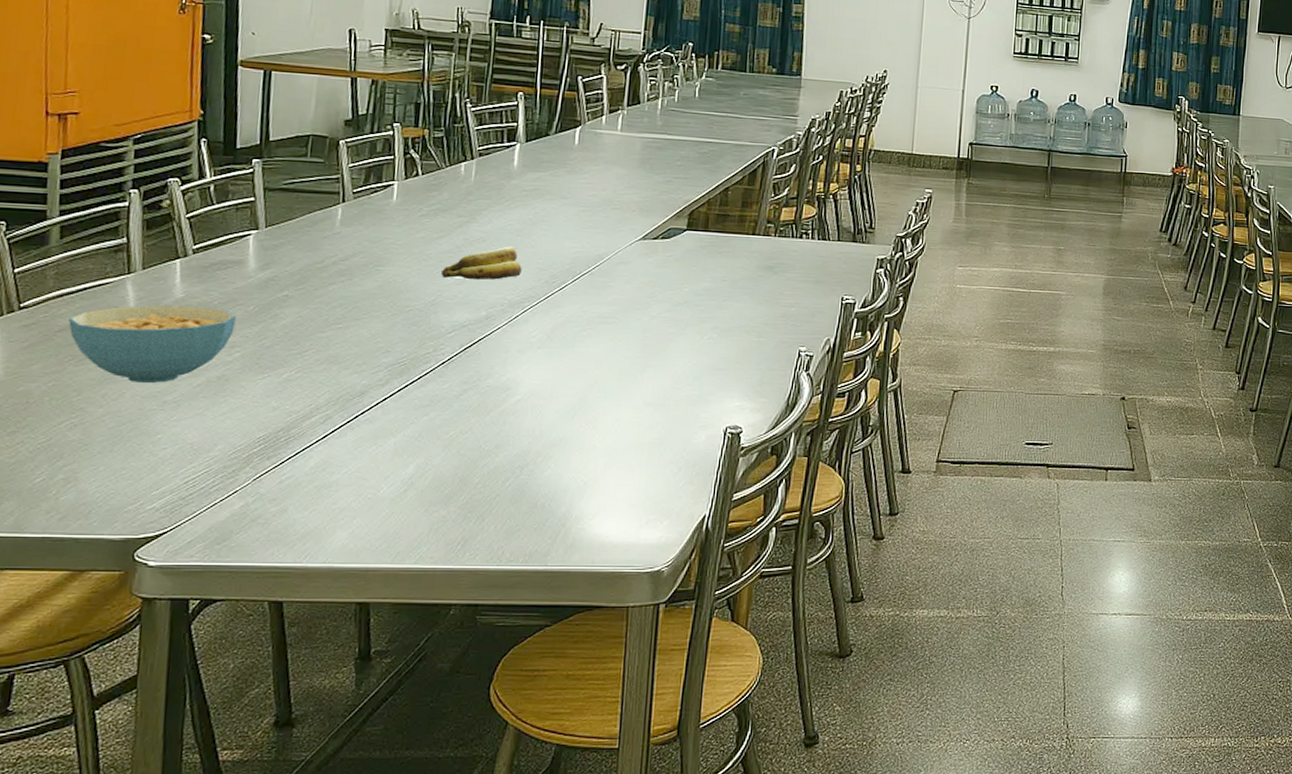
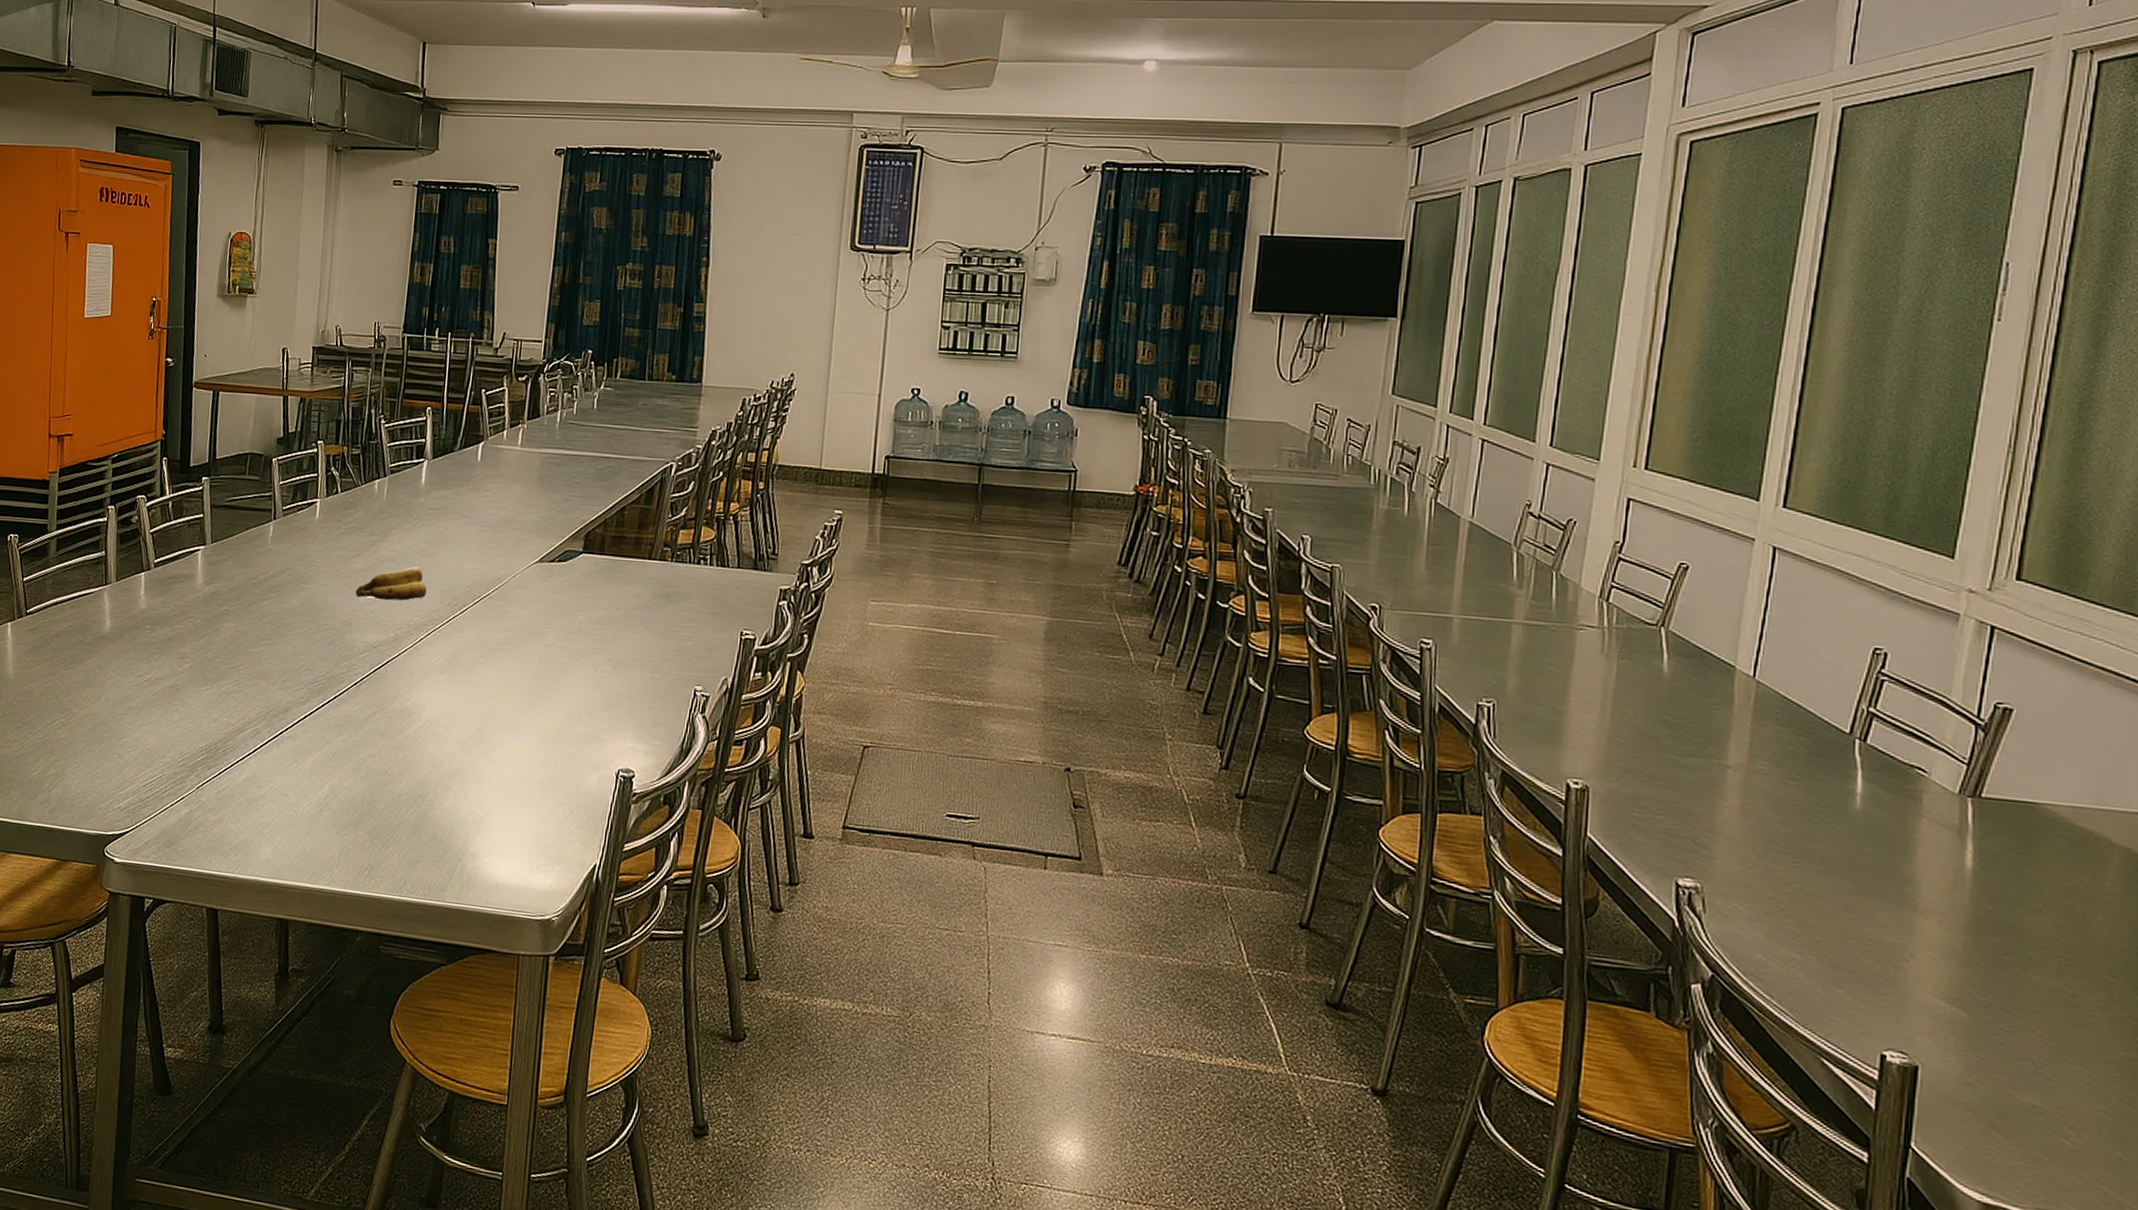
cereal bowl: present [68,305,236,384] -> none [61,615,186,689]

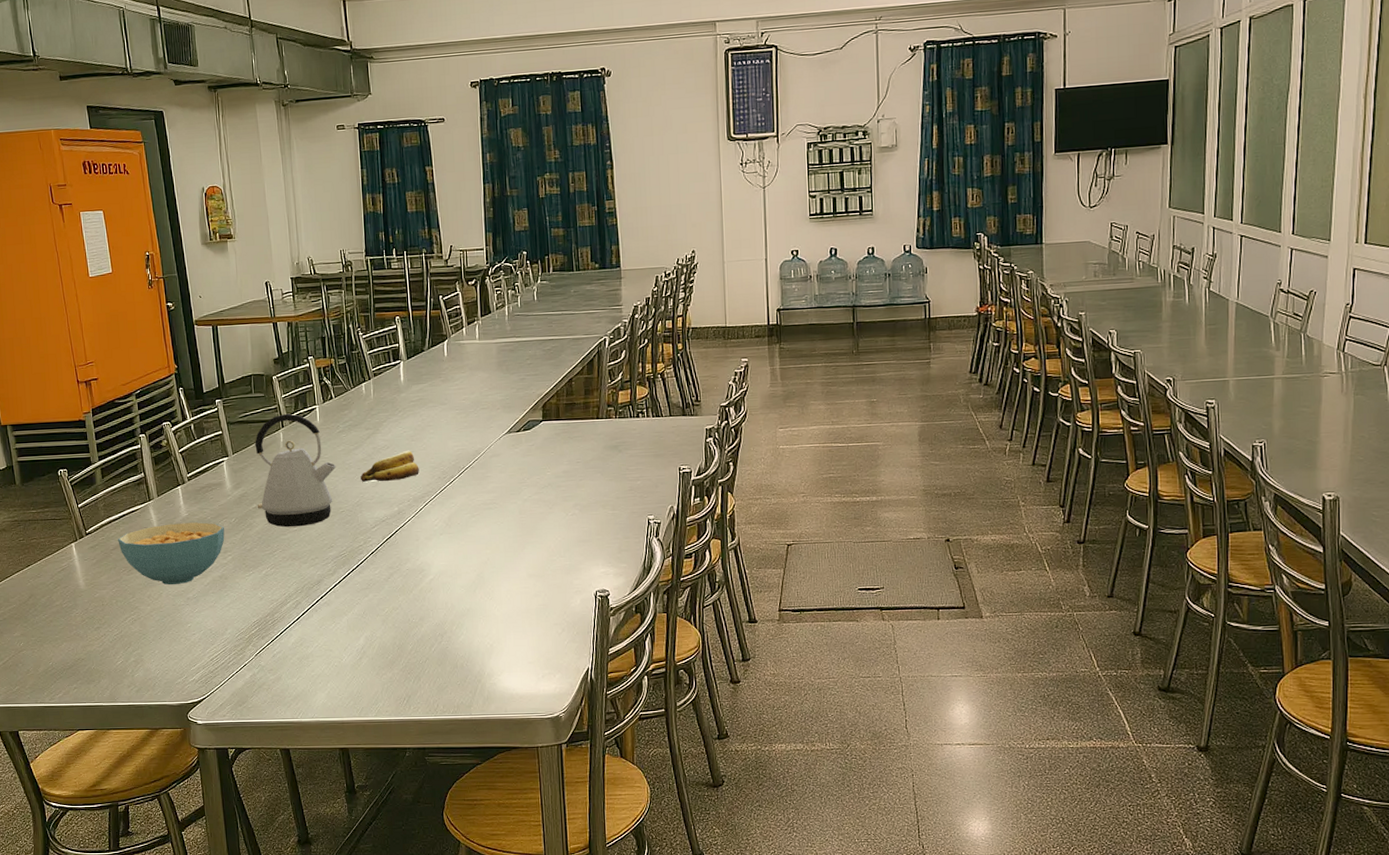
cereal bowl: none [61,615,186,689] -> present [118,522,225,585]
kettle: none [228,503,330,640] -> present [255,413,337,528]

